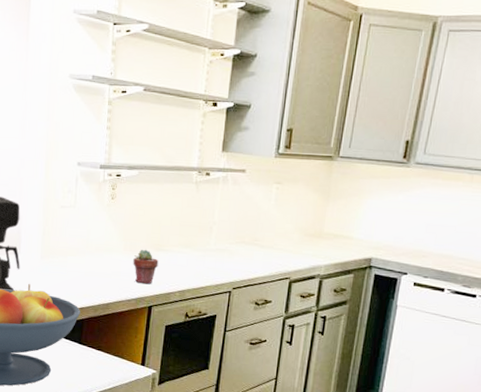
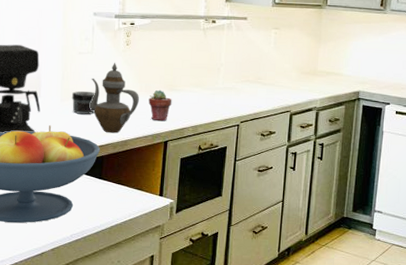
jar: none [52,248,77,274] -> present [71,91,96,114]
teapot: none [70,217,123,295] -> present [89,62,139,133]

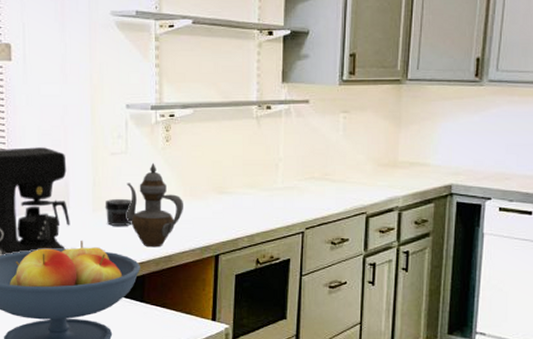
potted succulent: present [148,89,172,122] -> none [195,193,222,231]

